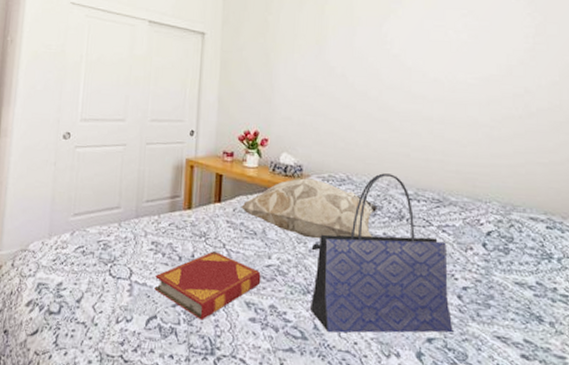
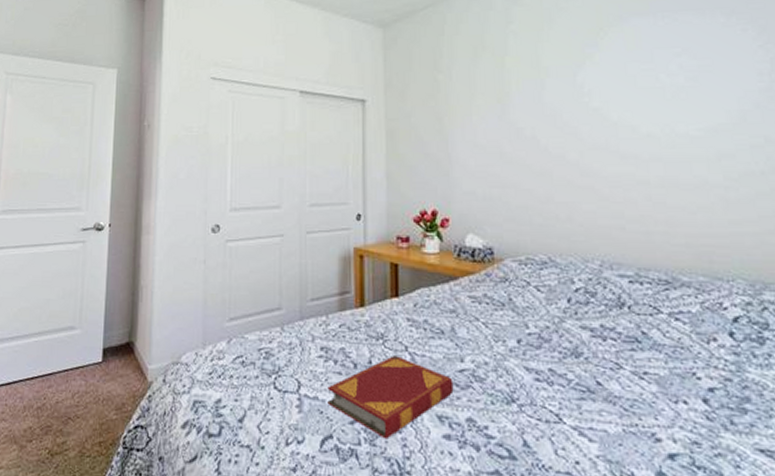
decorative pillow: present [240,178,377,239] -> none [422,263,590,336]
tote bag: present [311,173,453,333] -> none [512,252,702,451]

